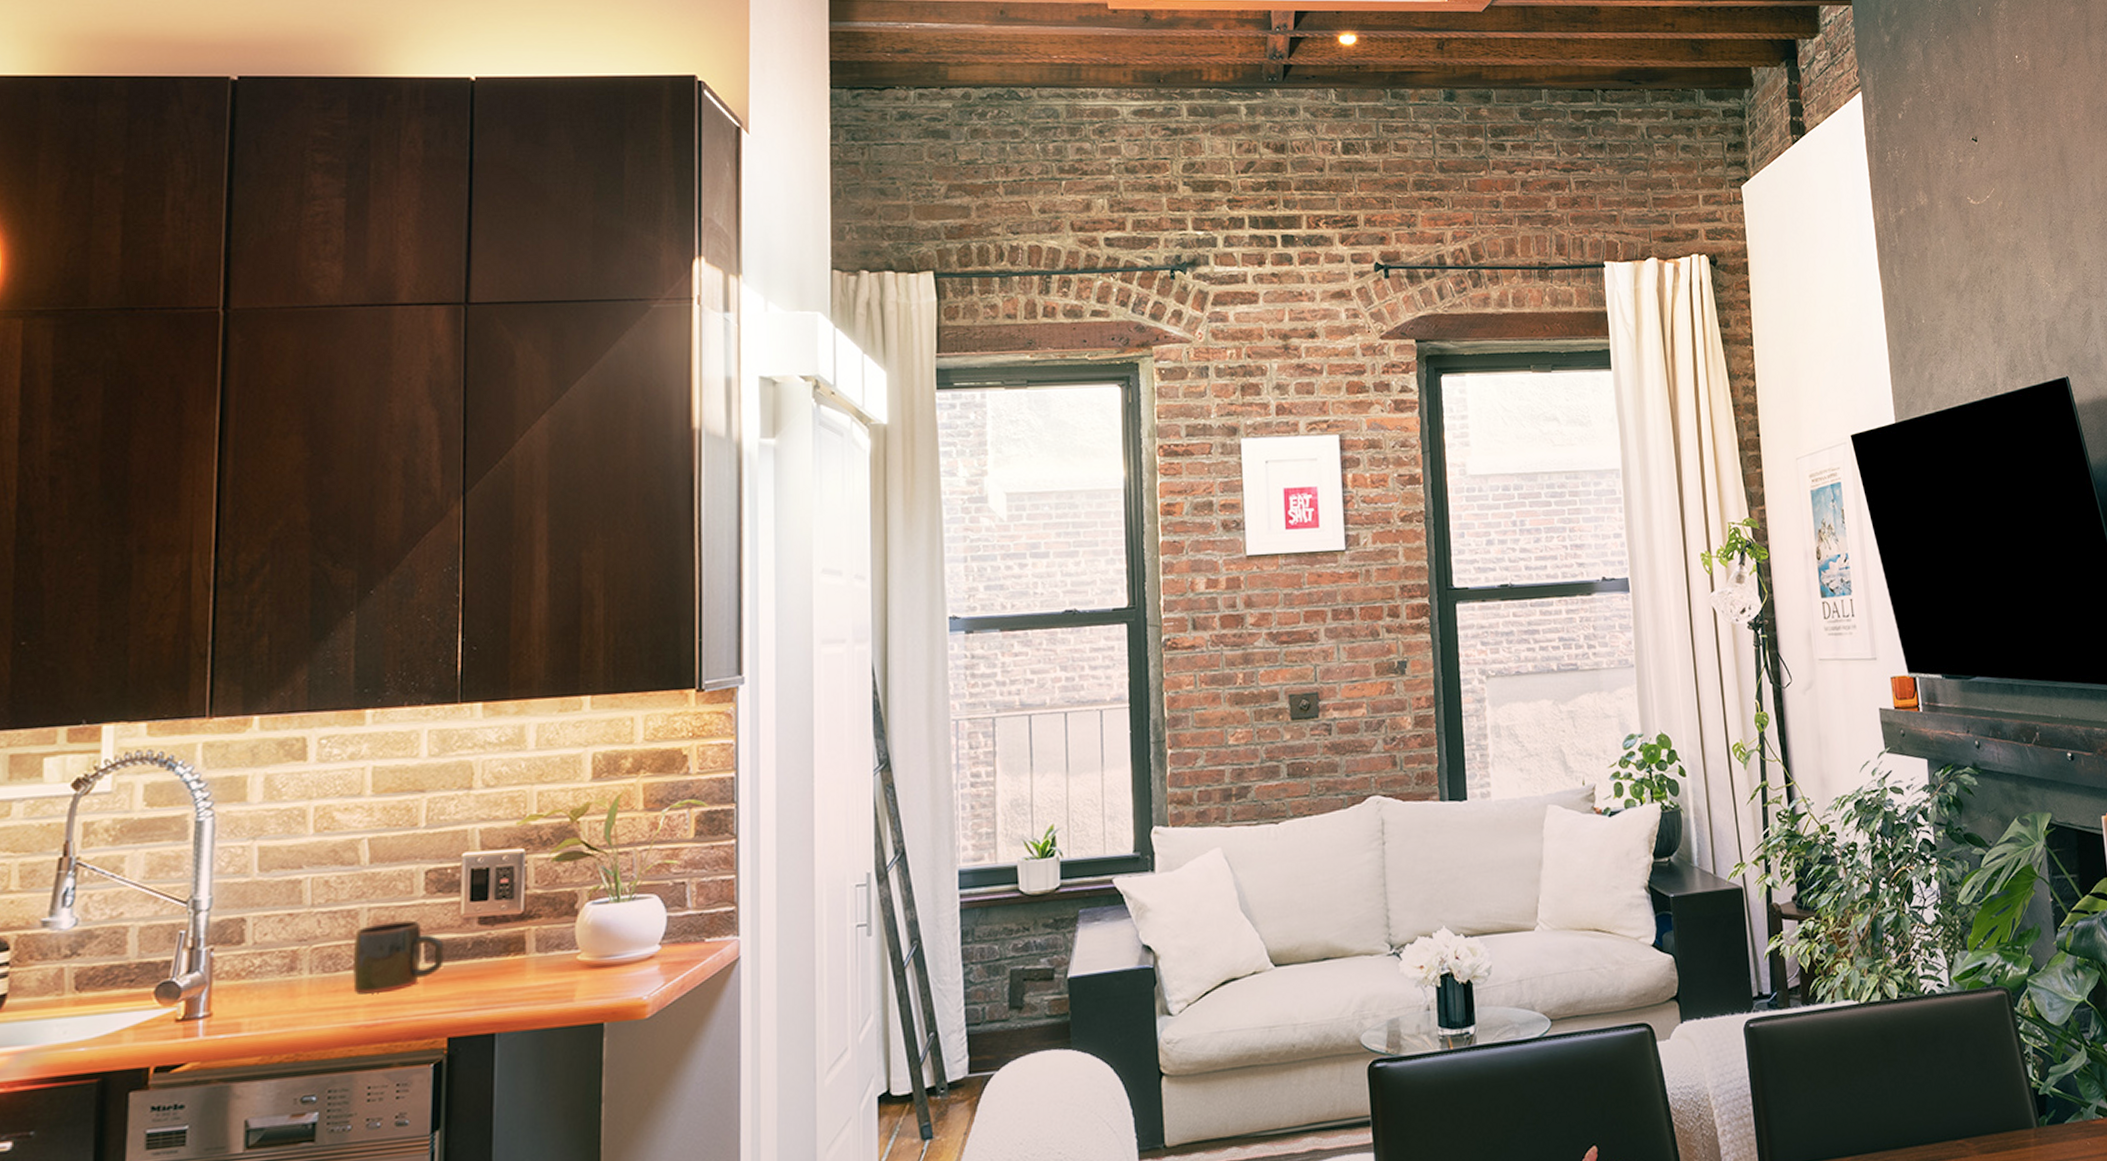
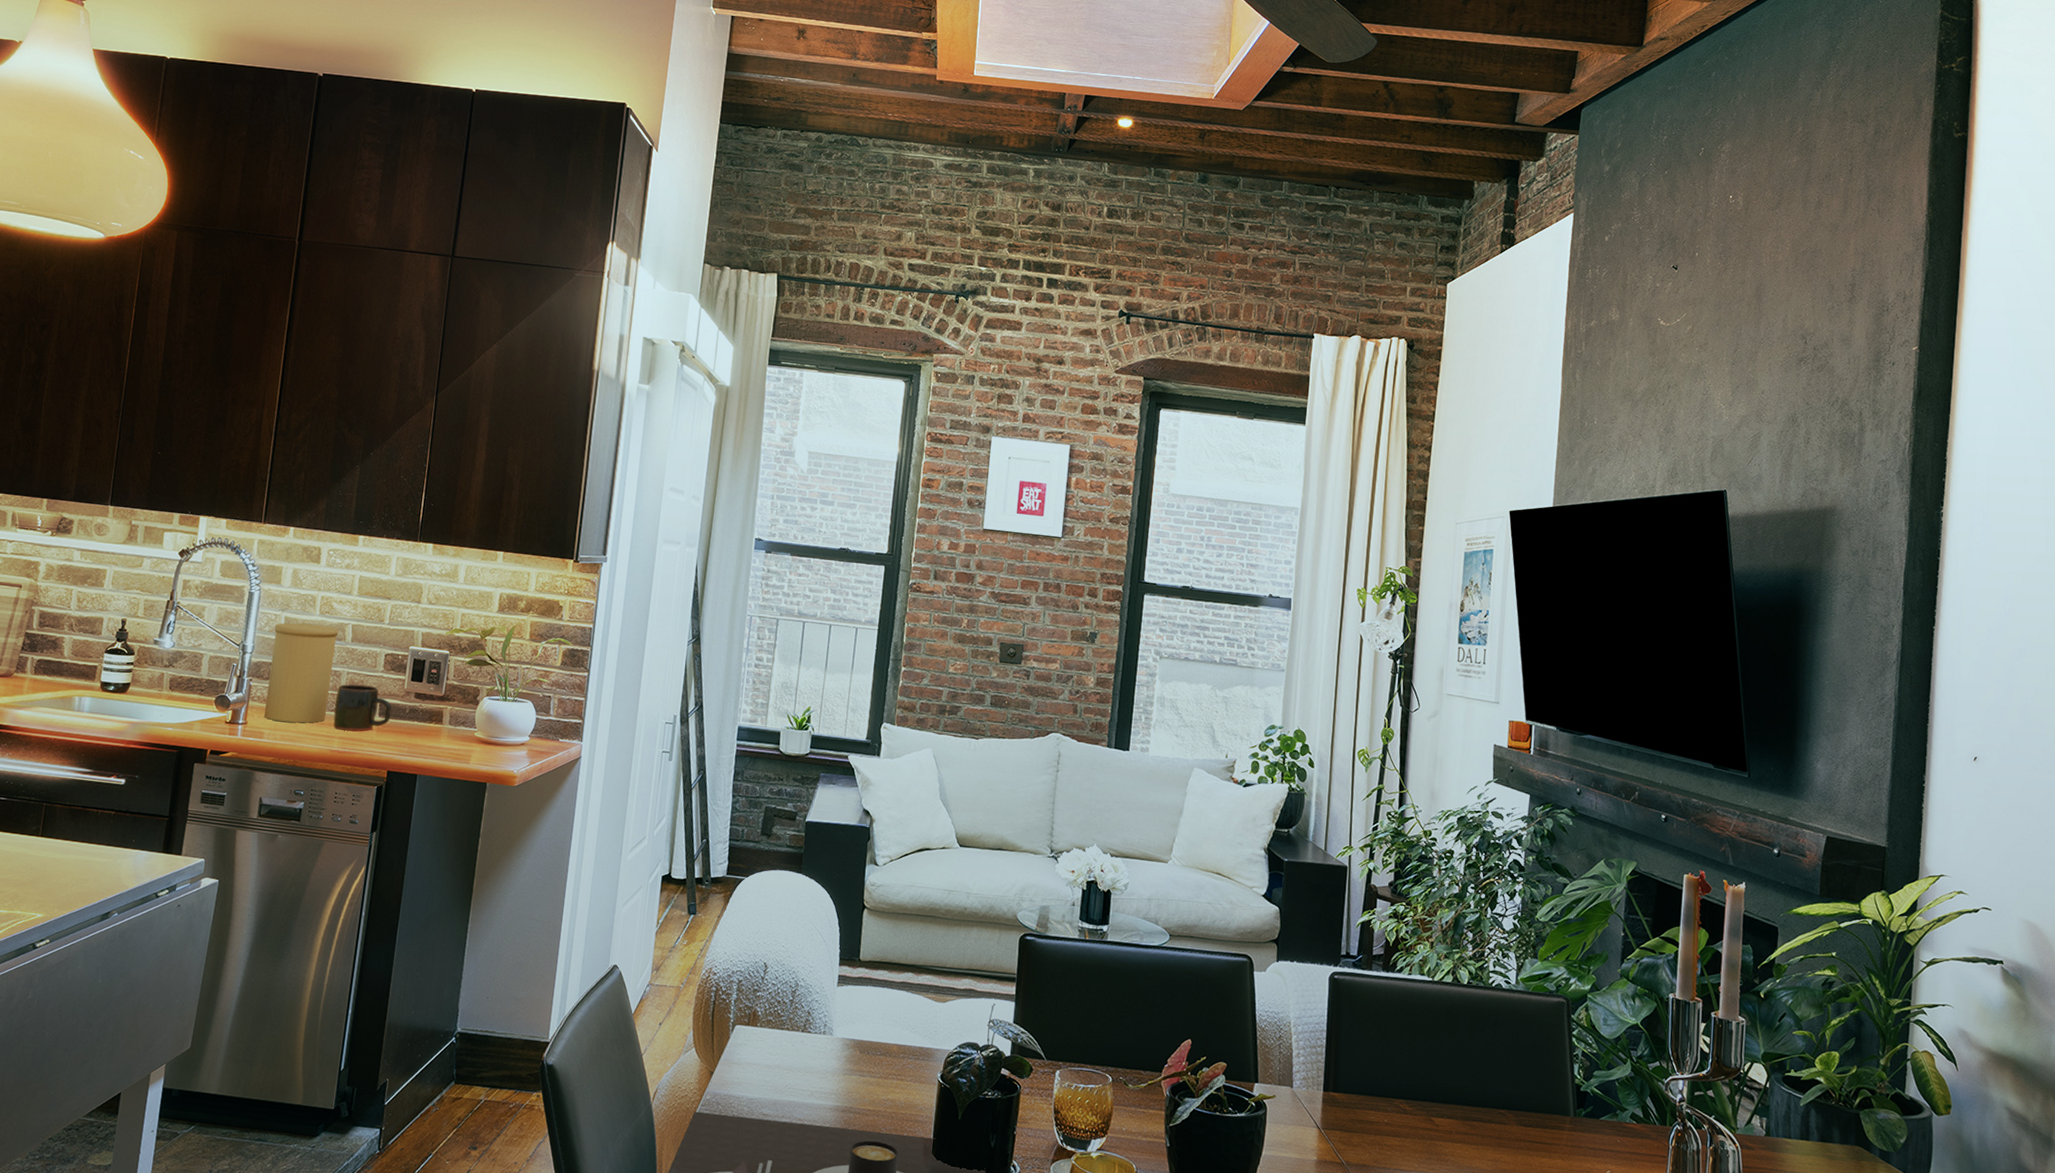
canister: none [239,847,348,1002] -> present [264,622,339,723]

